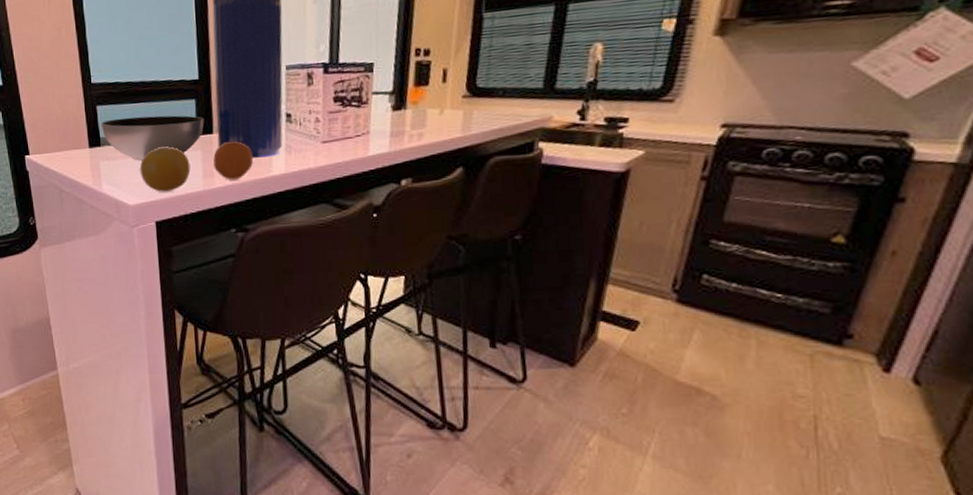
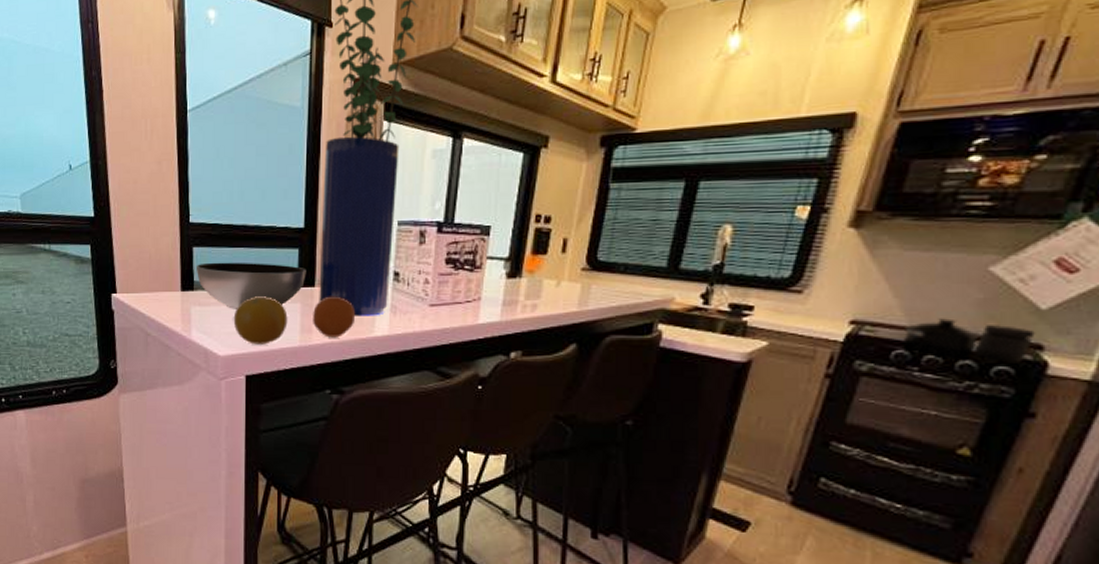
saucepan: none [773,114,849,154] -> present [903,318,982,359]
jar: none [840,117,900,153] -> present [972,325,1035,363]

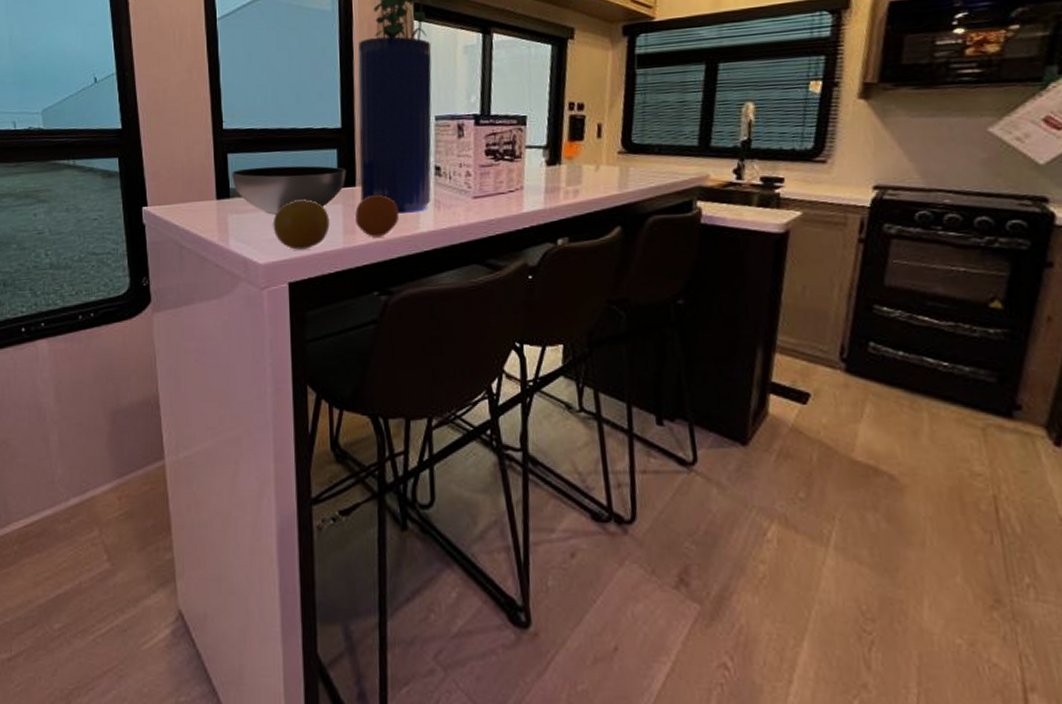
saucepan: present [903,318,982,359] -> none [923,178,993,217]
jar: present [972,325,1035,363] -> none [987,181,1039,217]

